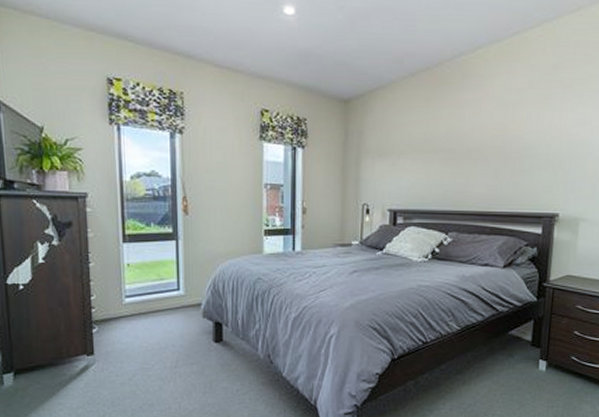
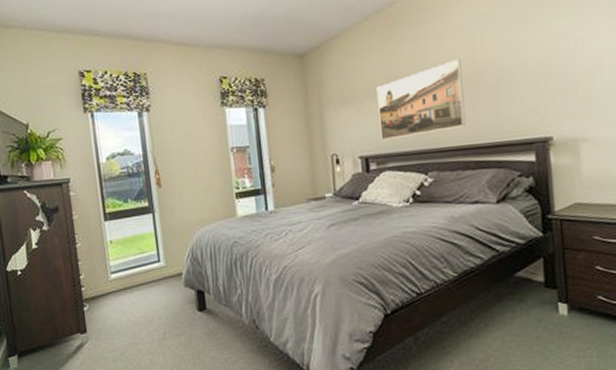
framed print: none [411,129,493,197] -> present [376,59,466,141]

